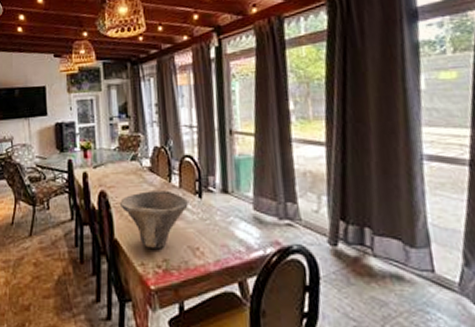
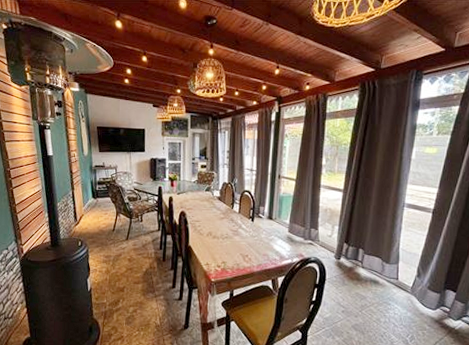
bowl: present [119,190,188,249] -> none [194,214,244,255]

